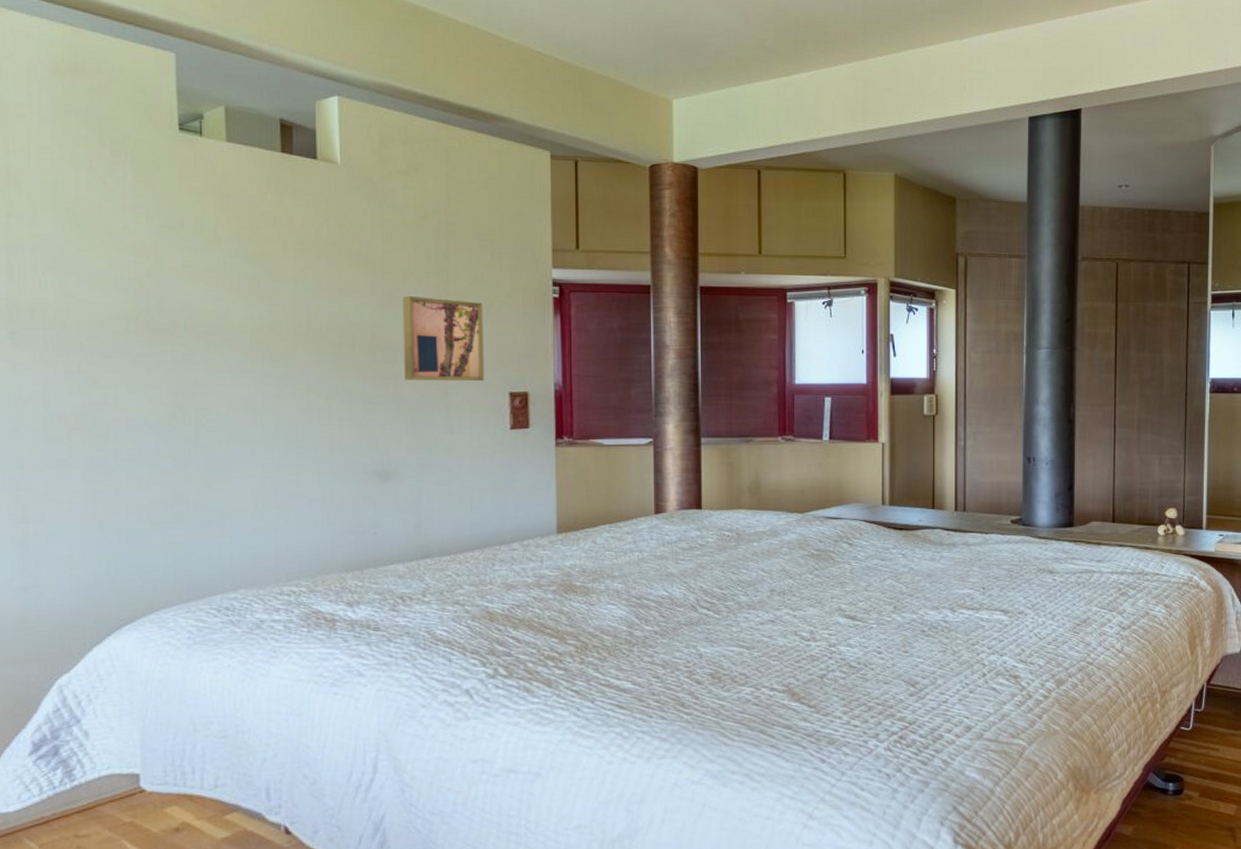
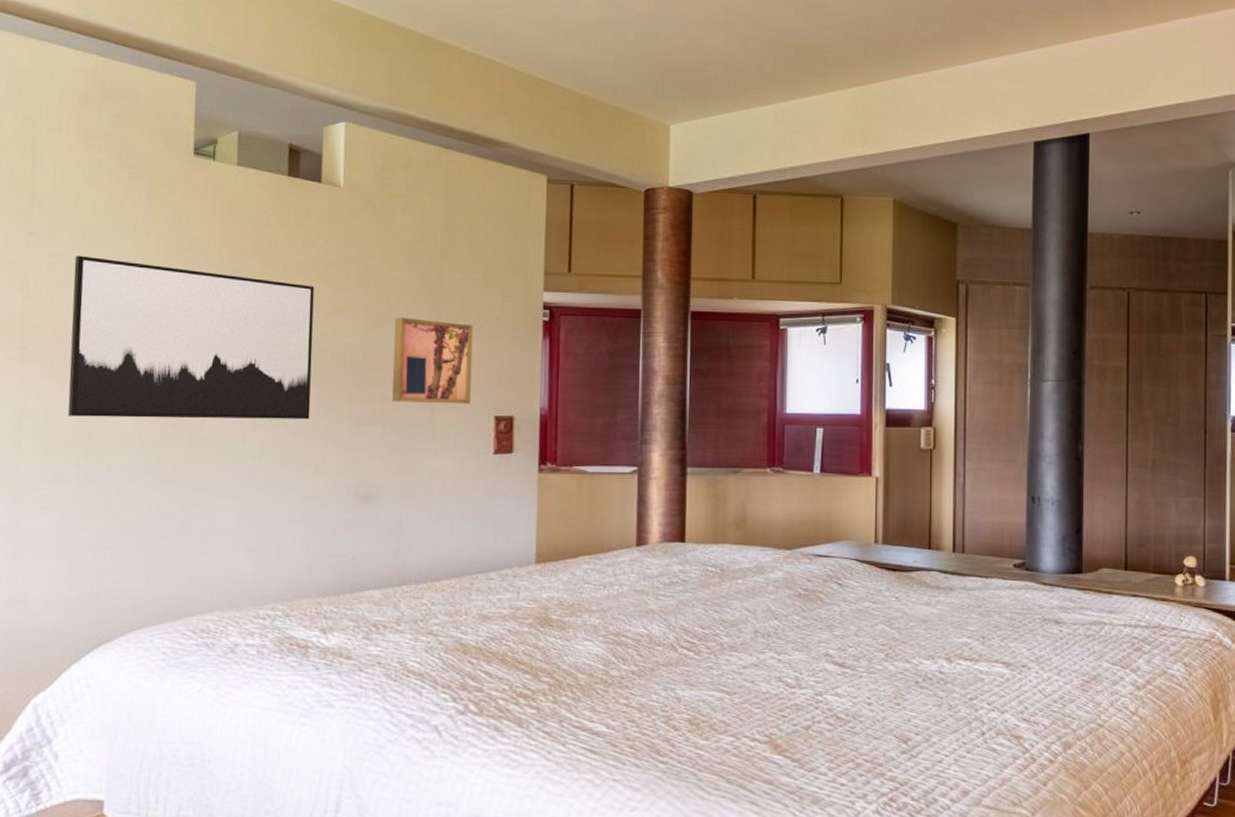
wall art: none [60,236,322,401] -> present [67,255,315,420]

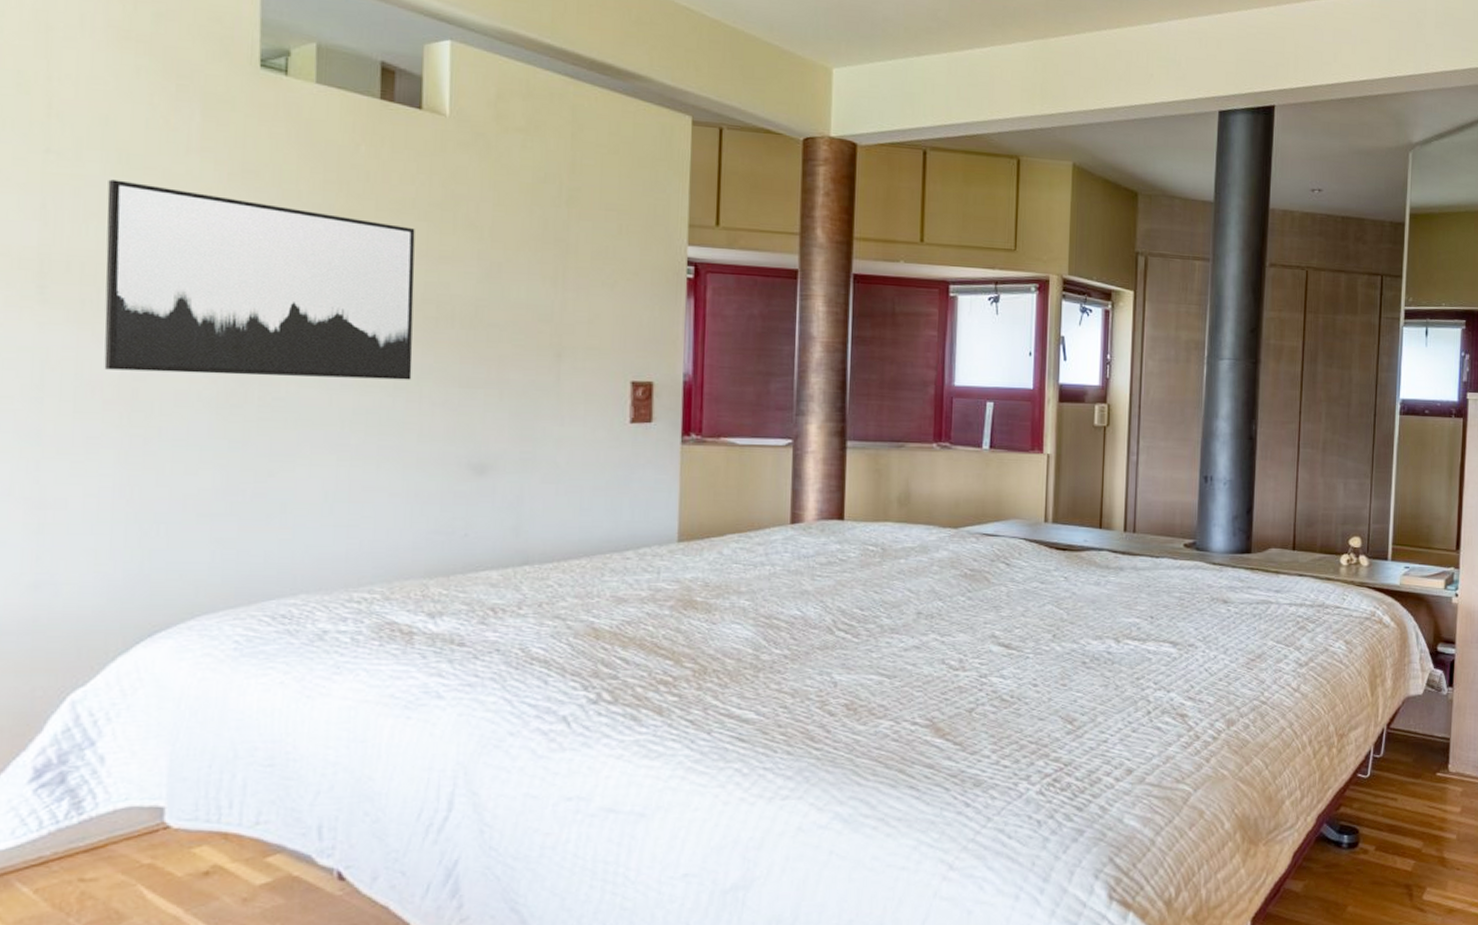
wall art: present [392,317,473,405] -> none [510,267,606,368]

